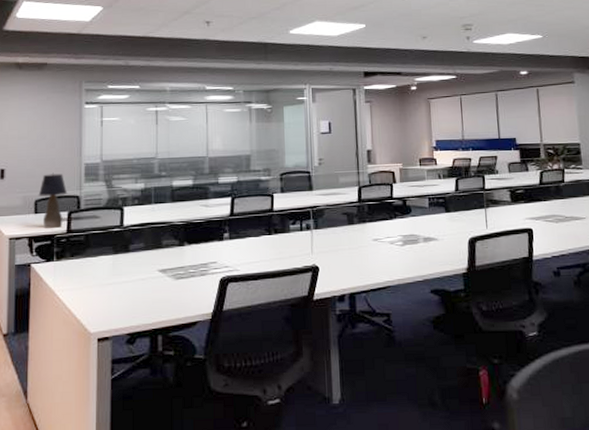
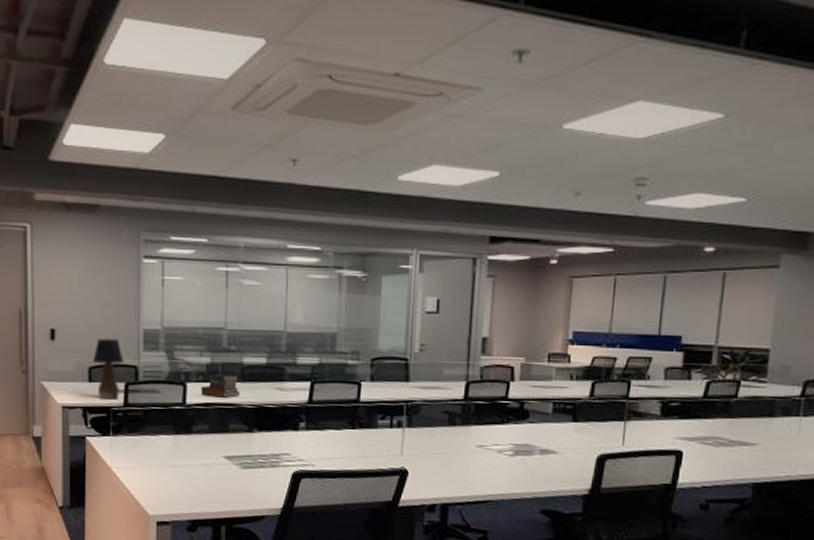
books: none [137,196,170,218] -> present [201,373,239,398]

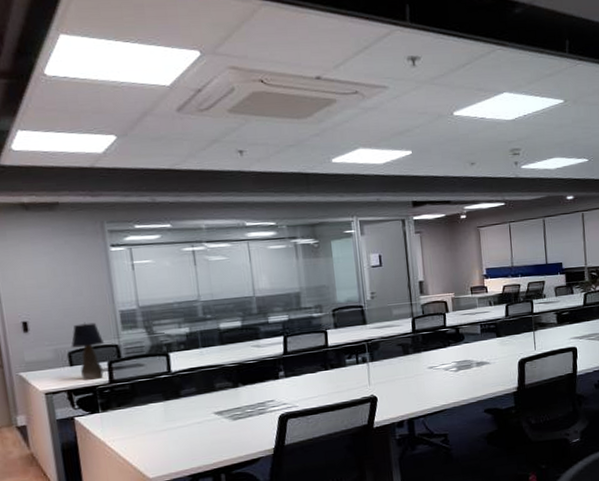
books: present [201,373,239,398] -> none [183,339,221,363]

